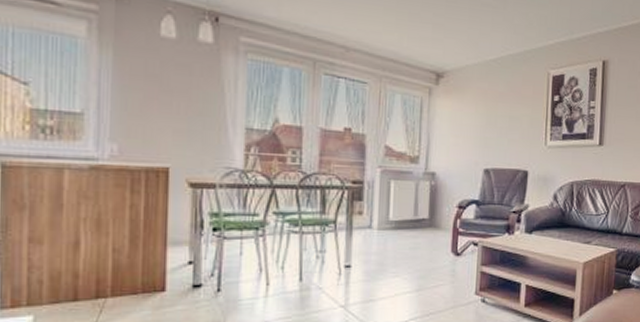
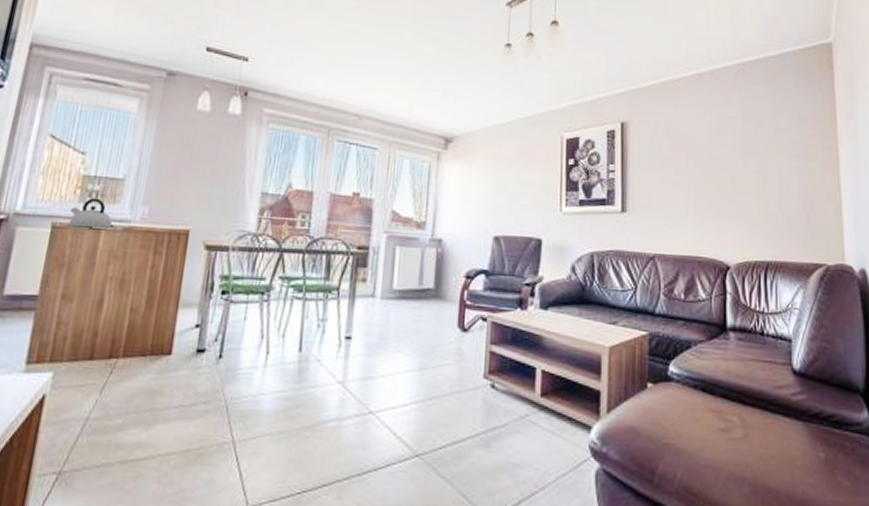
kettle: none [22,134,77,168] -> present [68,198,113,229]

